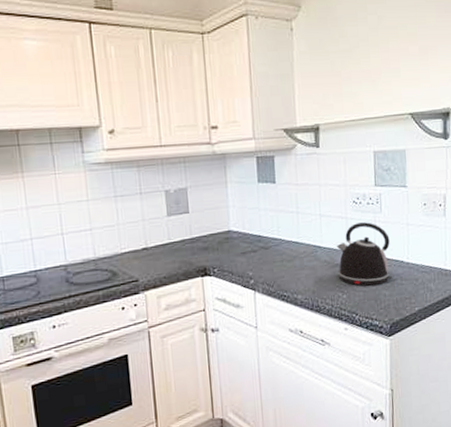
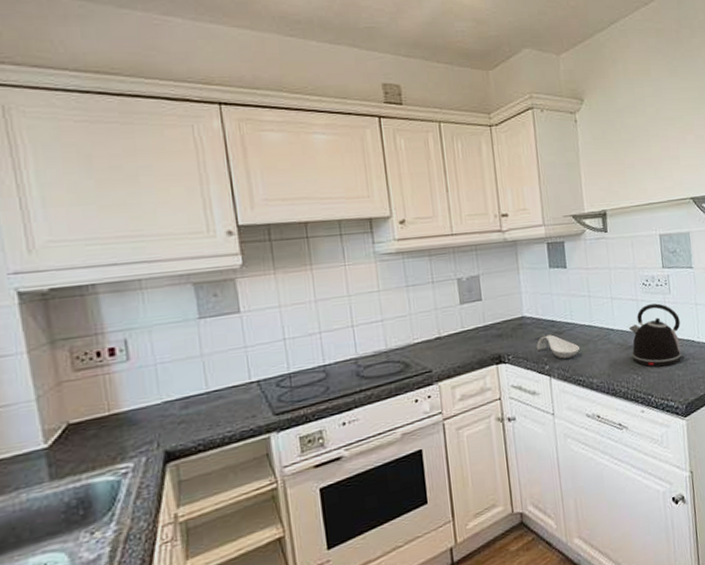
spoon rest: none [242,249,286,274] -> present [537,334,581,359]

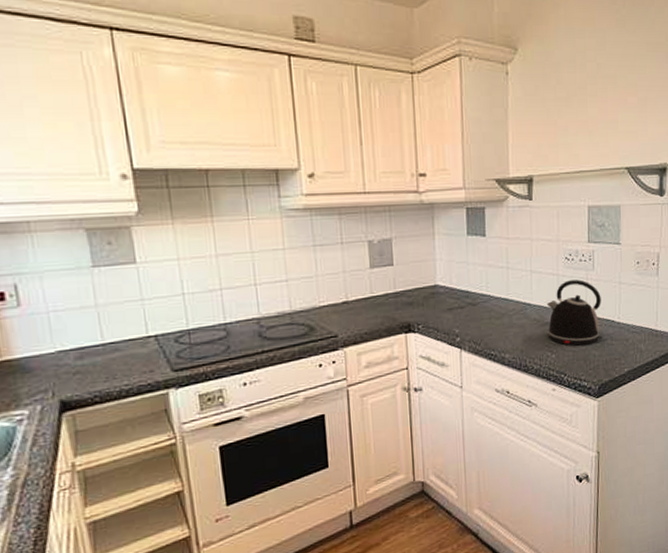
spoon rest: present [537,334,581,359] -> none [449,305,494,332]

